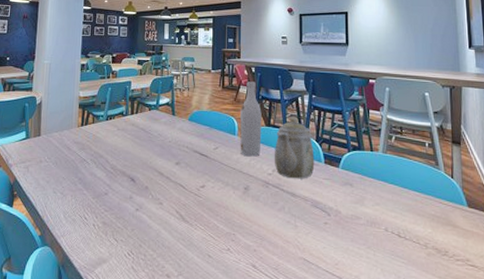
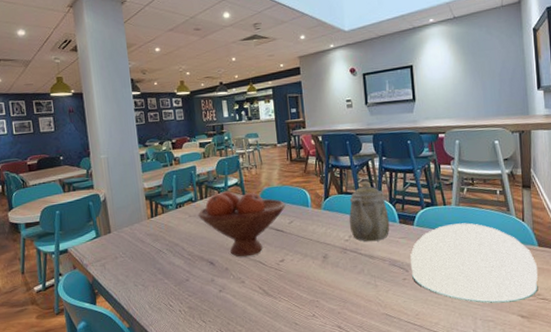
fruit bowl: none [126,109,213,178] -> present [198,190,286,257]
wine bottle: present [240,82,262,156] -> none [311,151,336,226]
plate: none [333,171,467,265] -> present [410,223,538,303]

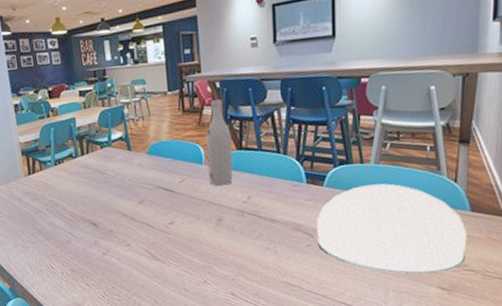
fruit bowl: present [198,190,286,257] -> none [79,145,177,219]
wine bottle: none [311,151,336,226] -> present [206,99,233,185]
teapot: present [349,181,390,242] -> none [249,135,295,204]

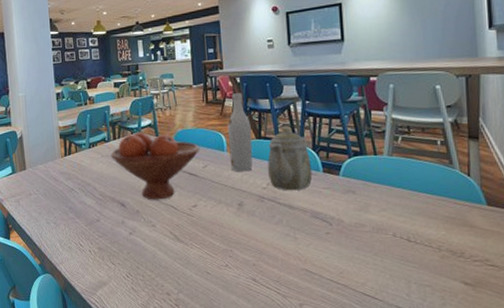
fruit bowl: none [79,145,177,219] -> present [110,131,200,200]
teapot: none [249,135,295,204] -> present [268,126,313,191]
plate: present [316,183,468,274] -> none [334,175,487,267]

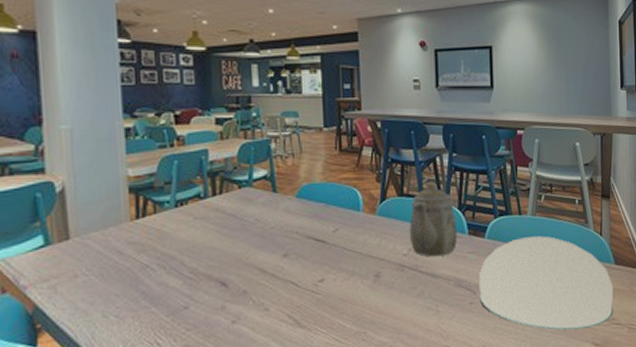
fruit bowl: present [110,131,200,200] -> none [207,185,330,276]
wine bottle: present [227,93,253,171] -> none [365,140,393,235]
plate: none [334,175,487,267] -> present [478,236,614,330]

